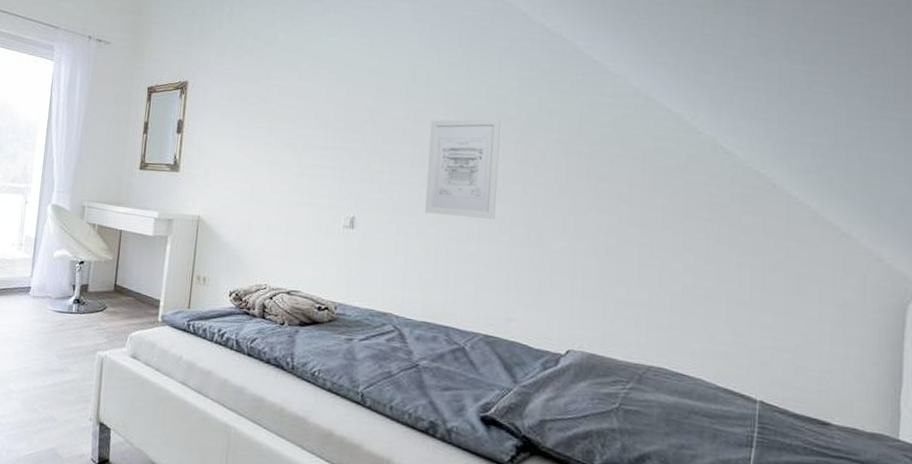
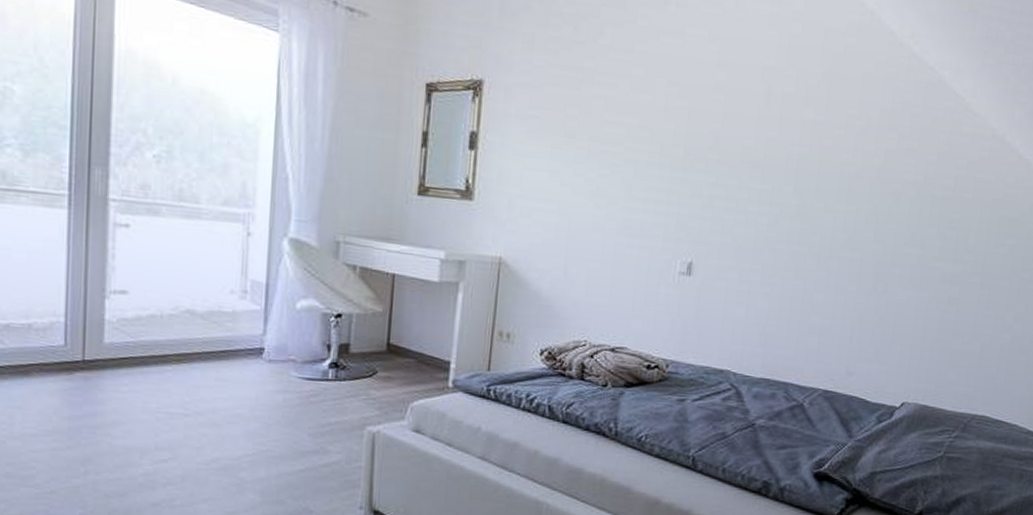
wall art: present [425,118,501,219] -> none [771,151,858,267]

